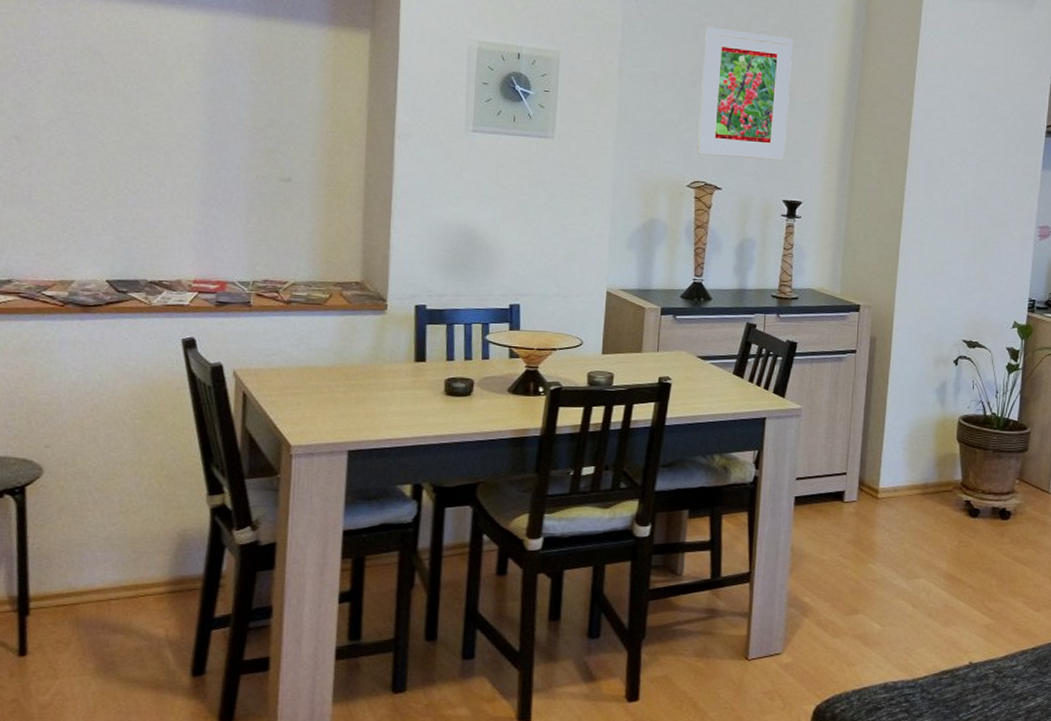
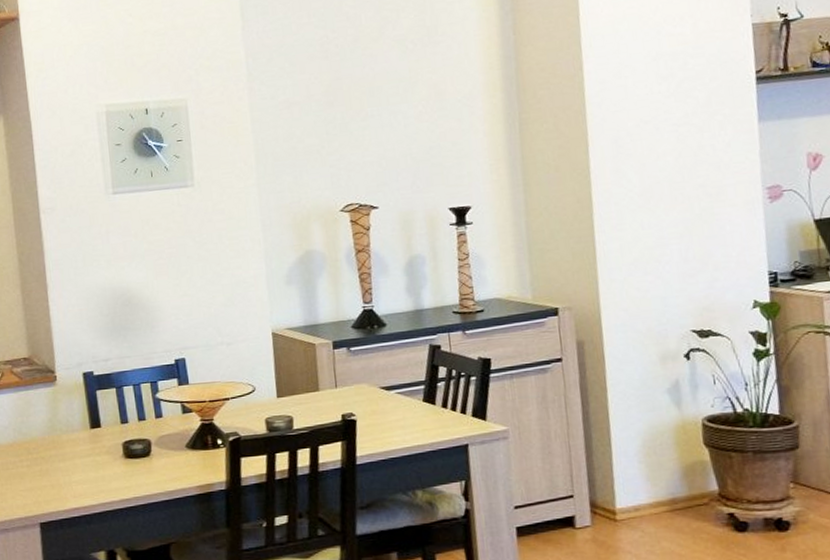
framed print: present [697,27,794,161] -> none [334,35,443,176]

